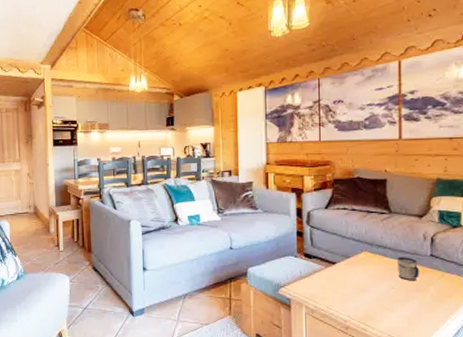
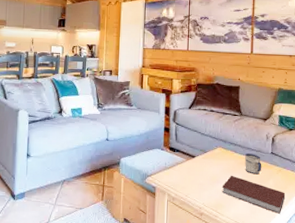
notebook: none [370,282,451,326] -> present [222,175,286,214]

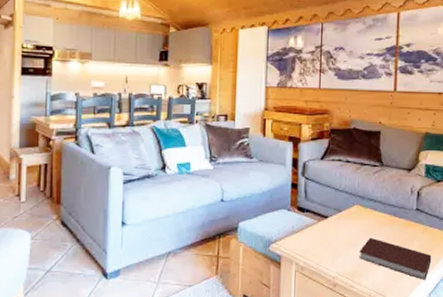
mug: present [245,153,262,175] -> none [386,211,406,235]

